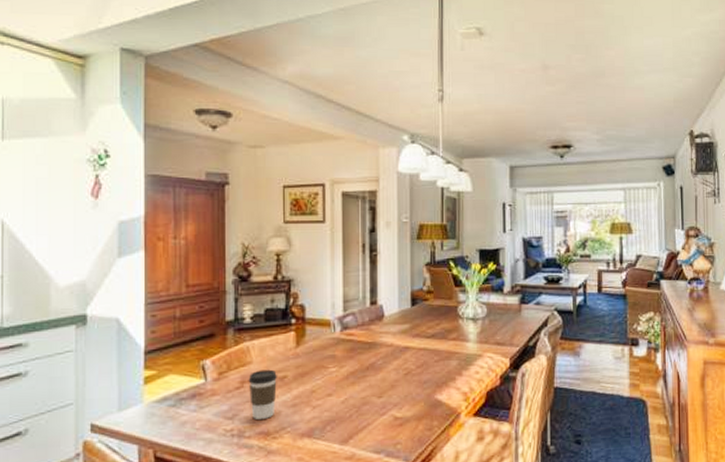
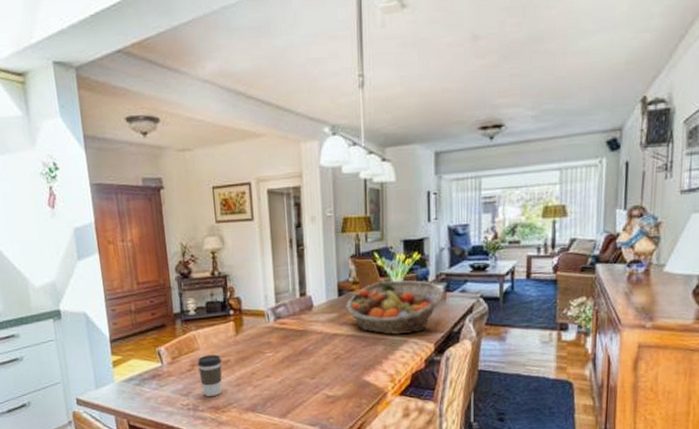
fruit basket: none [419,291,518,349] -> present [346,280,443,335]

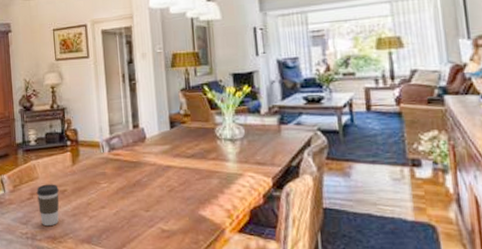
fruit basket: present [346,280,443,335] -> none [178,113,277,168]

